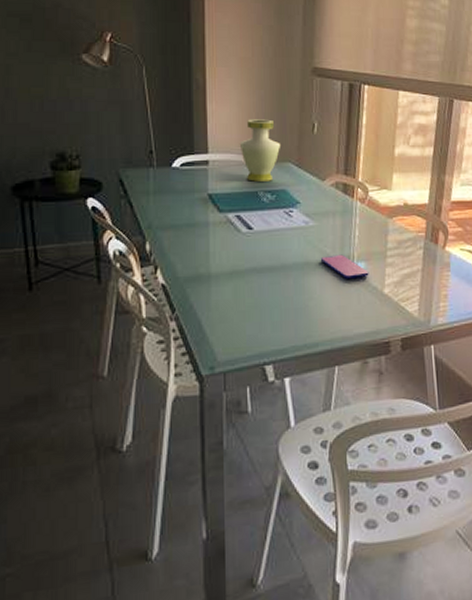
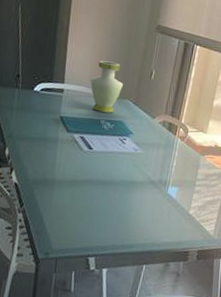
smartphone: present [320,254,369,279] -> none [142,178,180,199]

